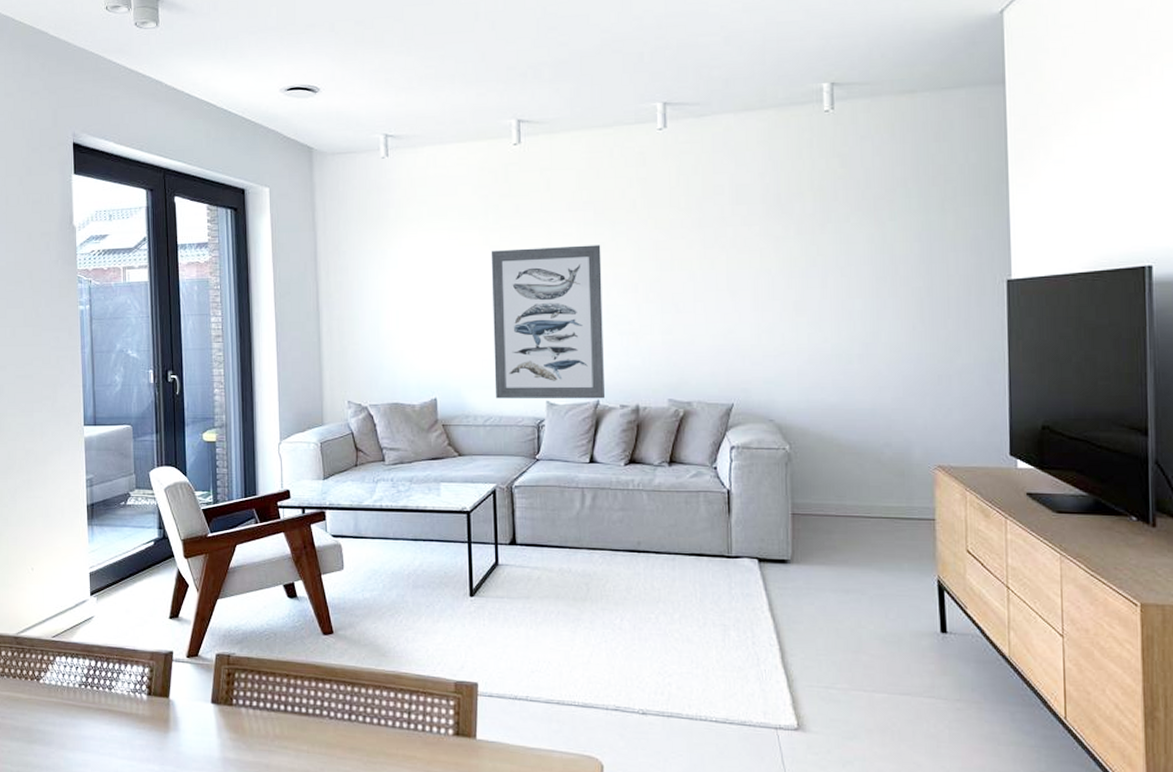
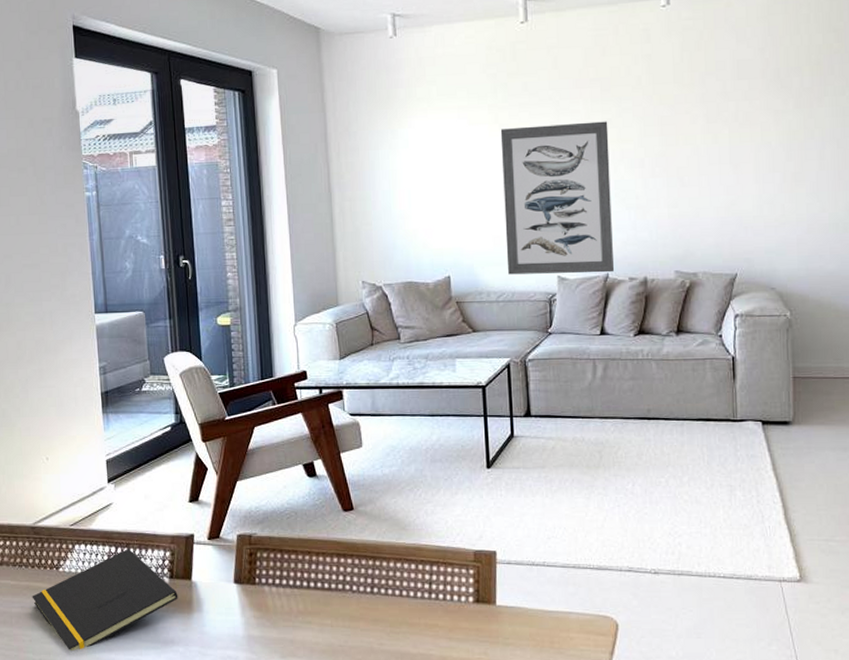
notepad: none [12,663,155,765] -> present [32,549,178,651]

